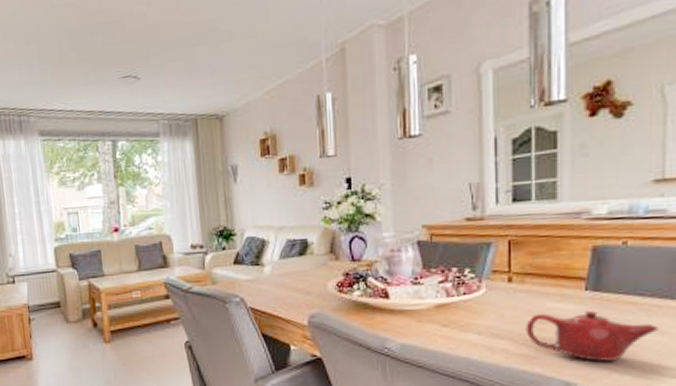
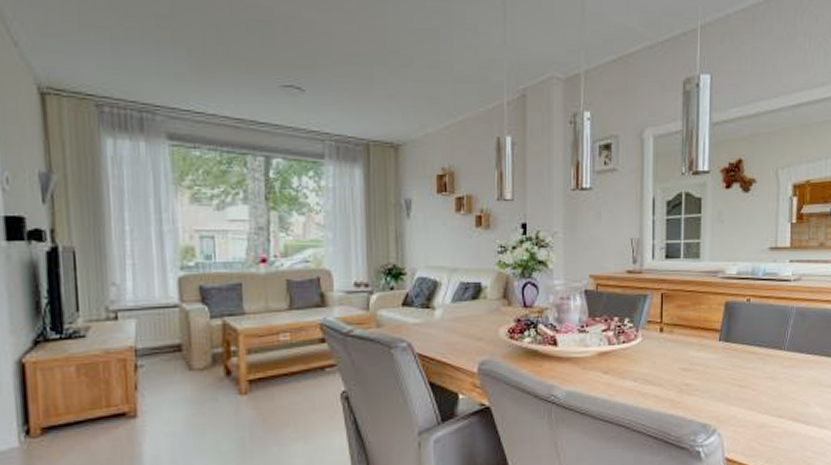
teapot: present [525,311,660,361] -> none [672,359,772,404]

